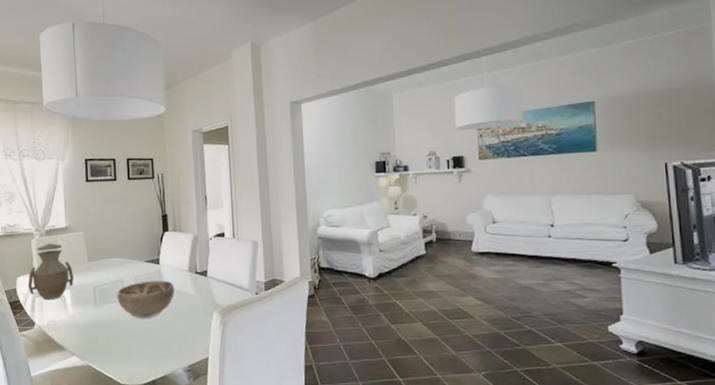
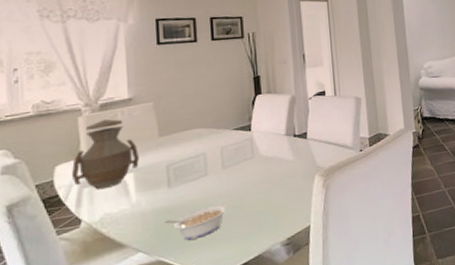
legume: none [93,326,140,352] -> present [165,204,227,240]
decorative bowl: present [117,280,175,318] -> none [198,148,270,194]

